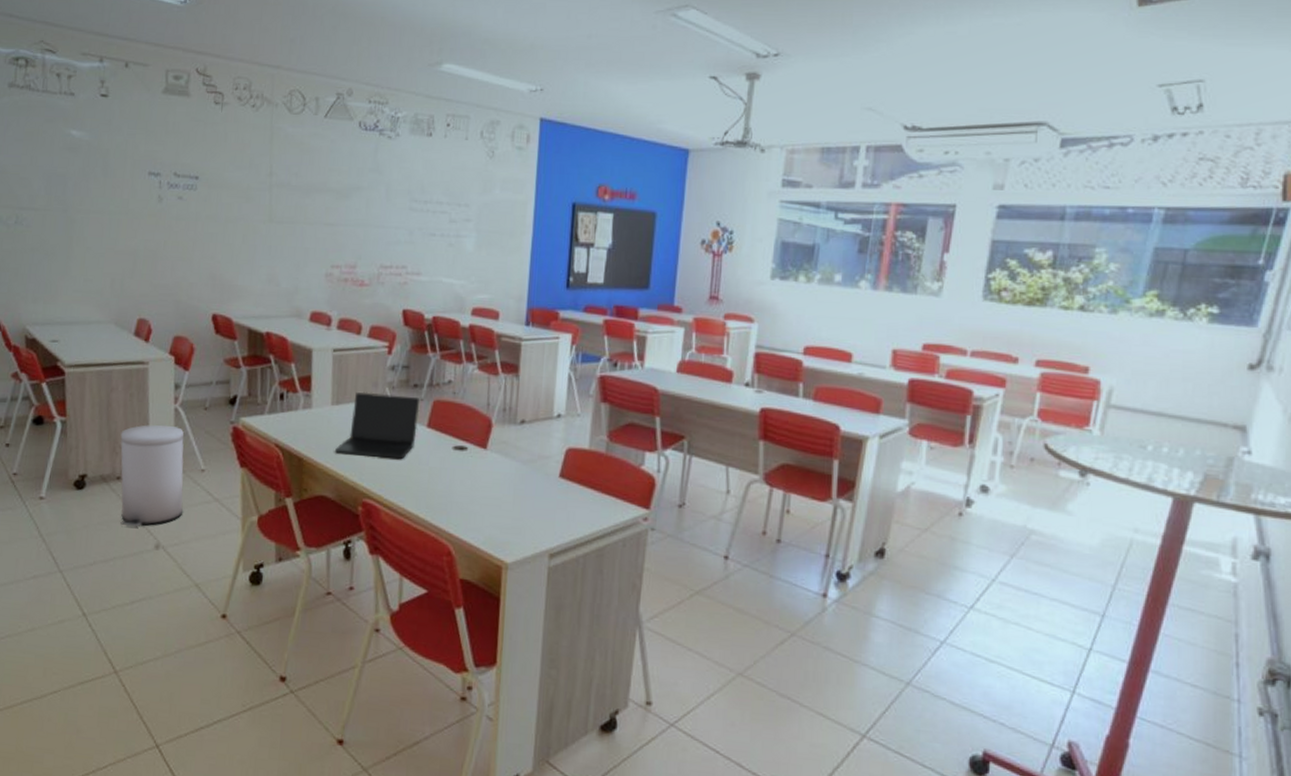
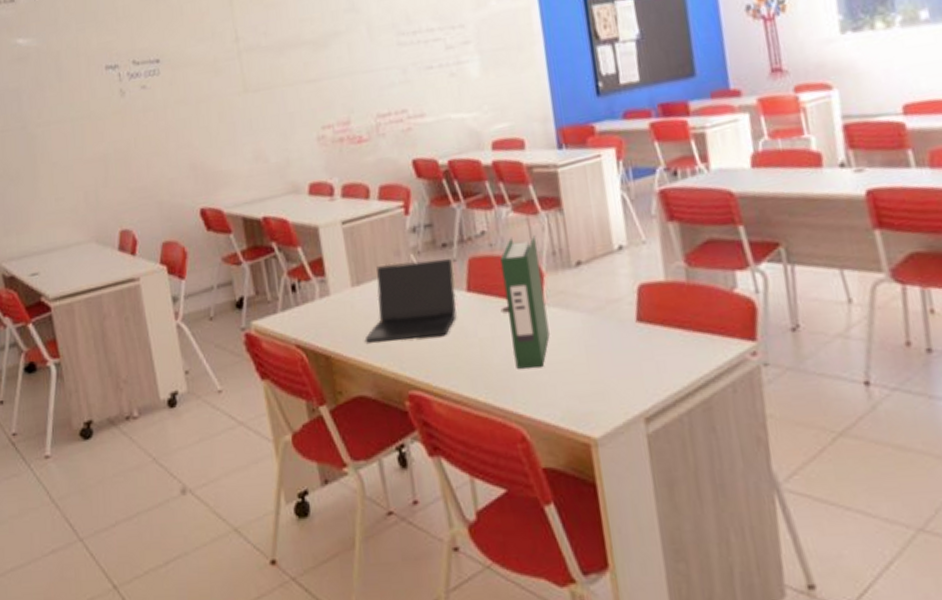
pedal bin: present [120,424,184,527] -> none [122,345,205,473]
binder: none [455,389,493,499] -> present [500,235,550,369]

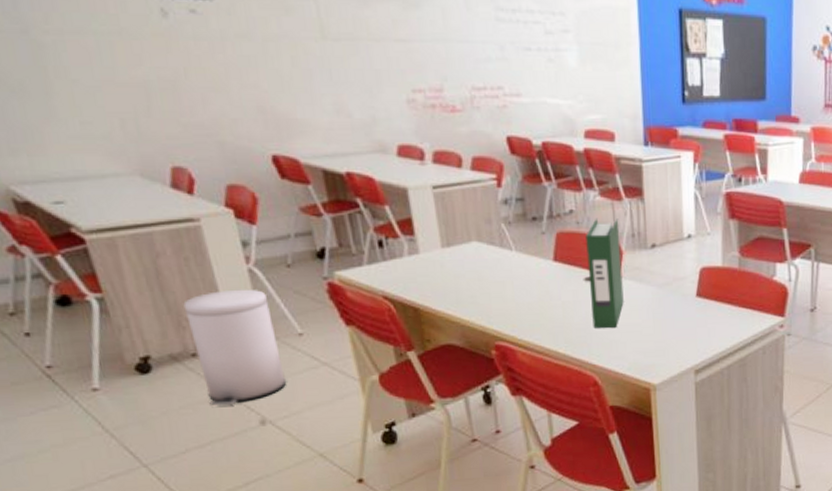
pedal bin: none [122,345,205,473] -> present [183,289,286,406]
laptop: present [366,258,457,343] -> none [455,230,543,299]

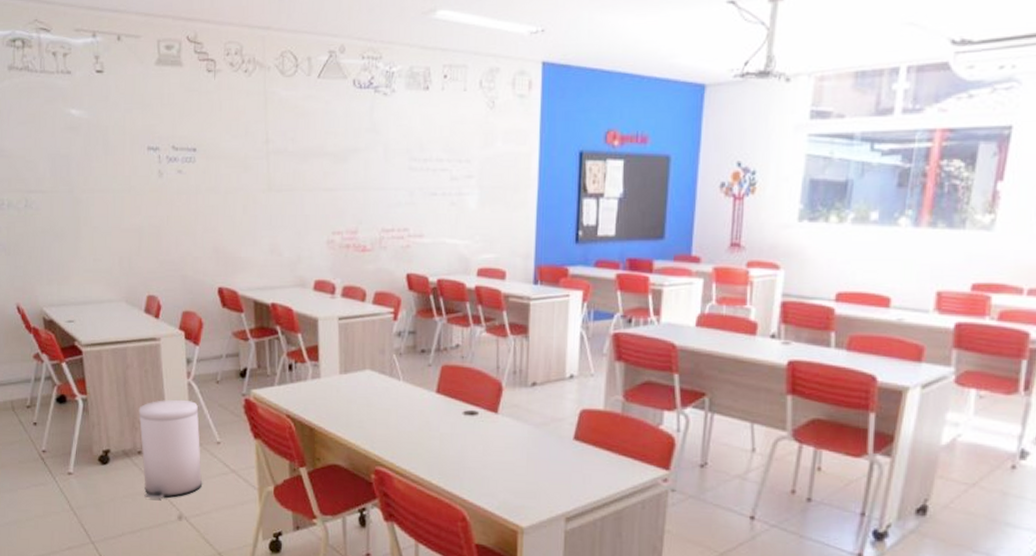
binder: present [586,217,624,328] -> none [467,353,502,464]

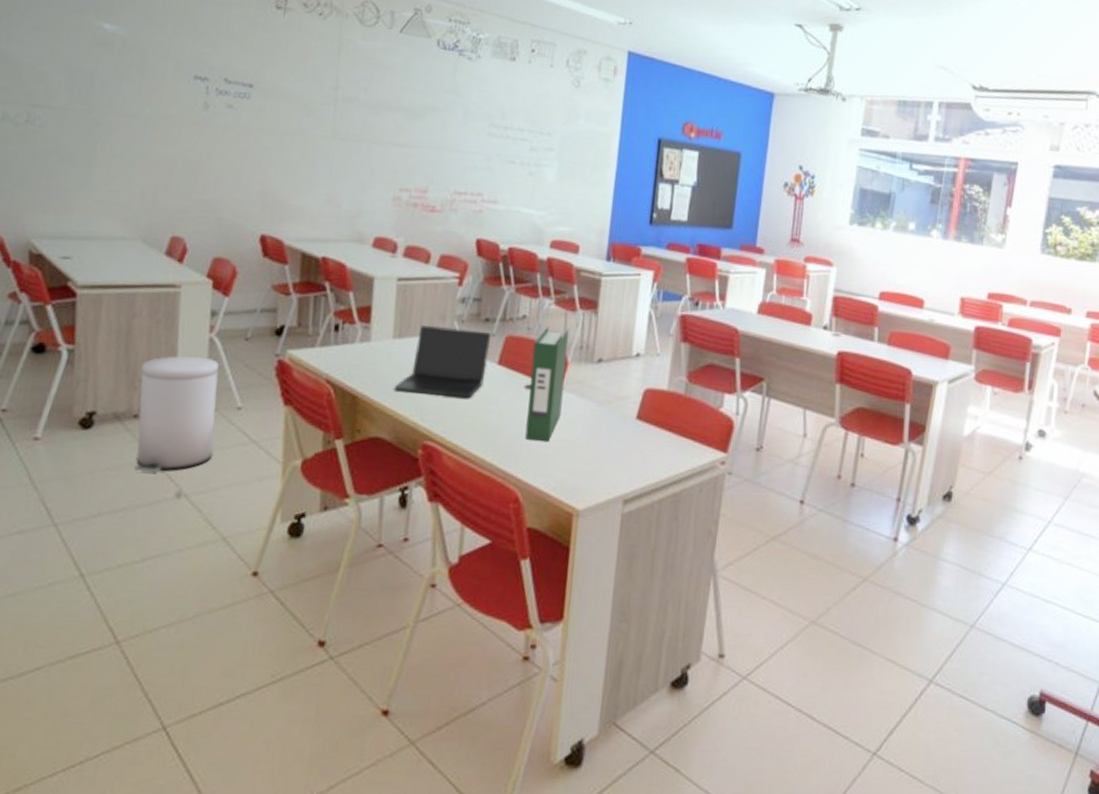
laptop: none [346,359,428,426] -> present [395,325,491,398]
binder: none [467,353,502,464] -> present [525,325,570,441]

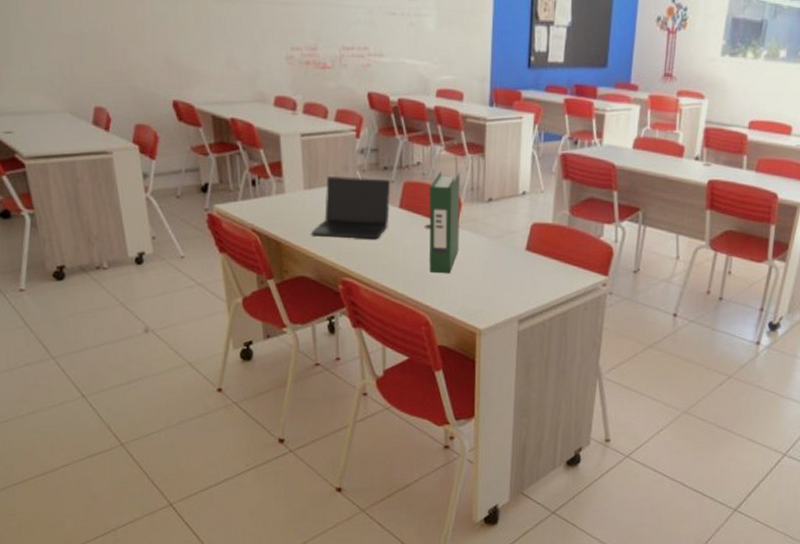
pedal bin: present [134,355,219,473] -> none [94,214,167,314]

